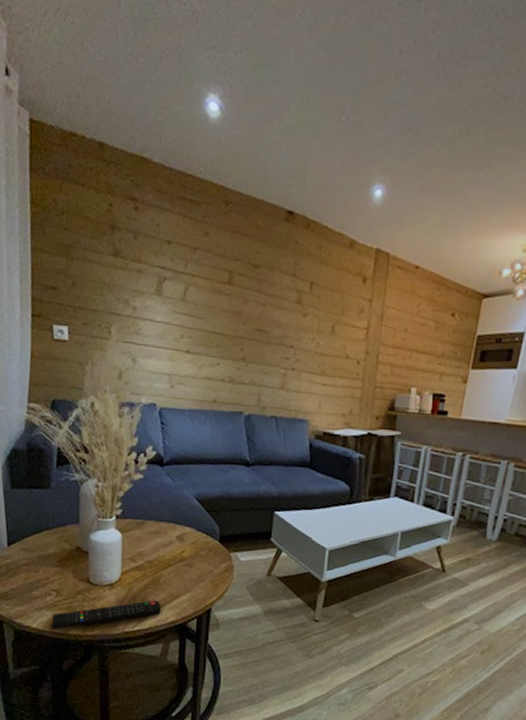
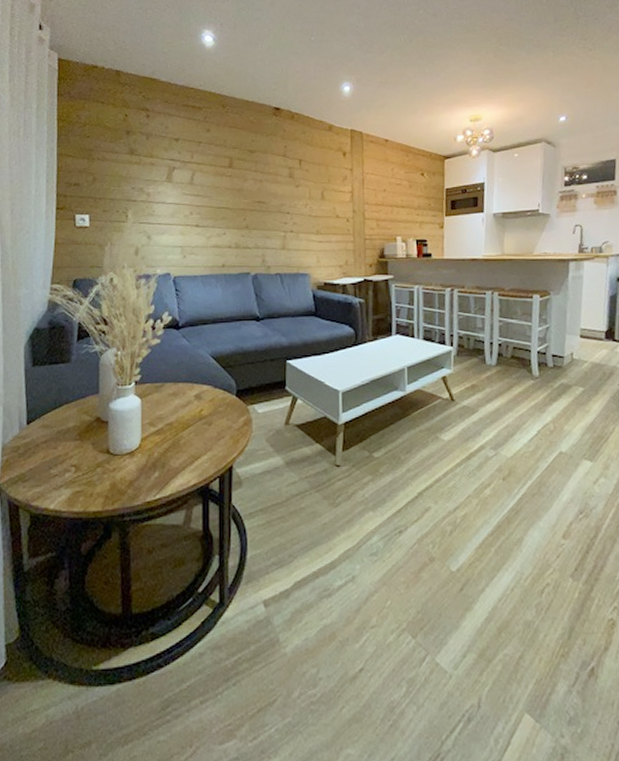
remote control: present [51,600,161,629] -> none [70,464,183,508]

